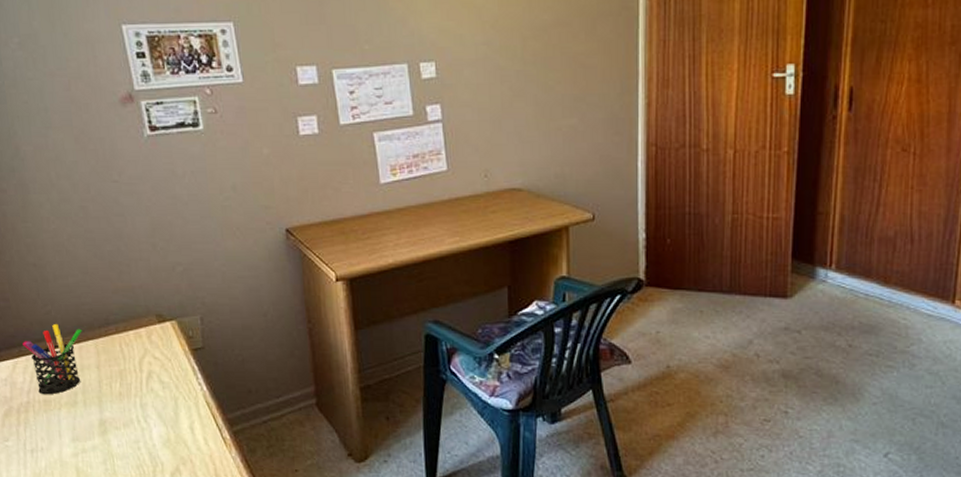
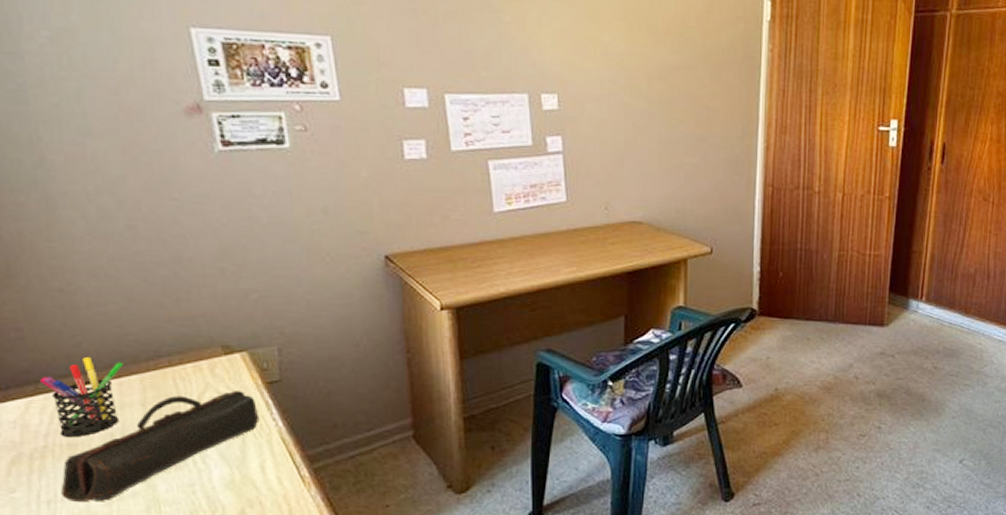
pencil case: none [40,357,188,453] -> present [61,391,260,503]

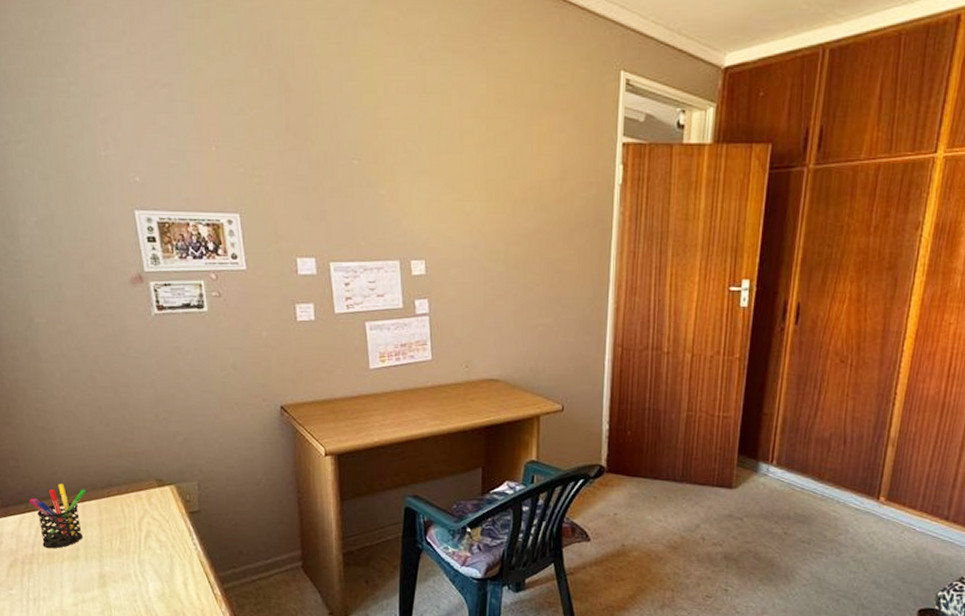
pencil case: present [61,391,260,503] -> none [43,518,184,602]

